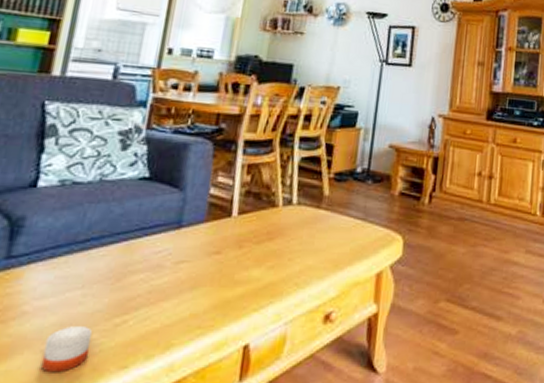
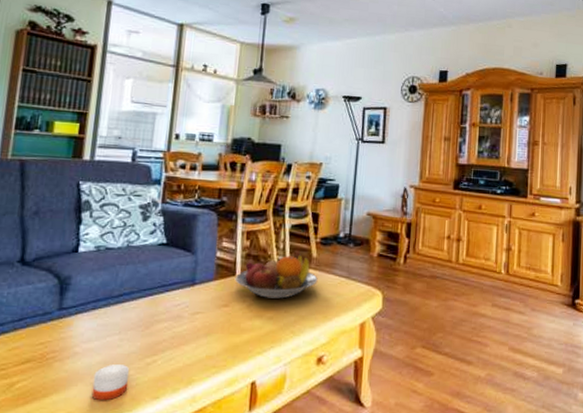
fruit bowl: none [230,191,329,244] -> present [234,254,318,299]

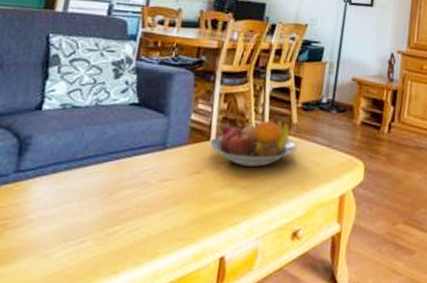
candle: present [91,364,129,401] -> none [43,234,88,275]

